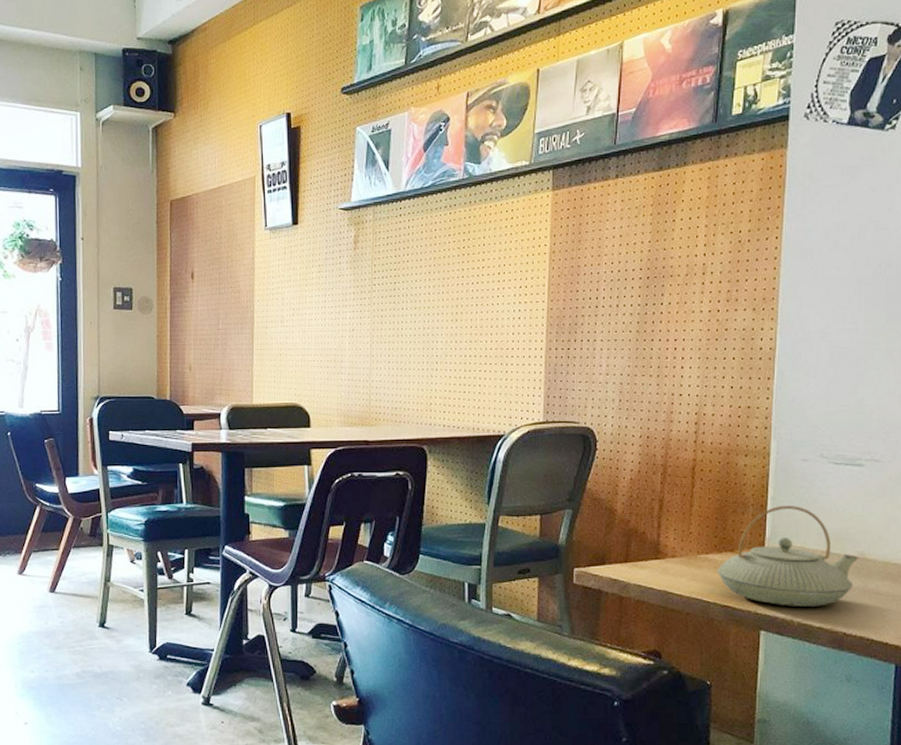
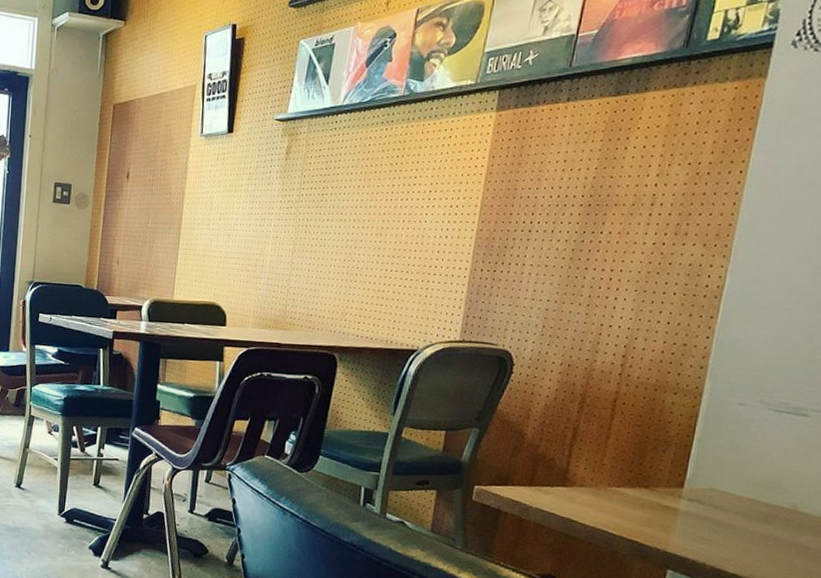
teapot: present [716,506,858,606] -> none [627,448,789,554]

